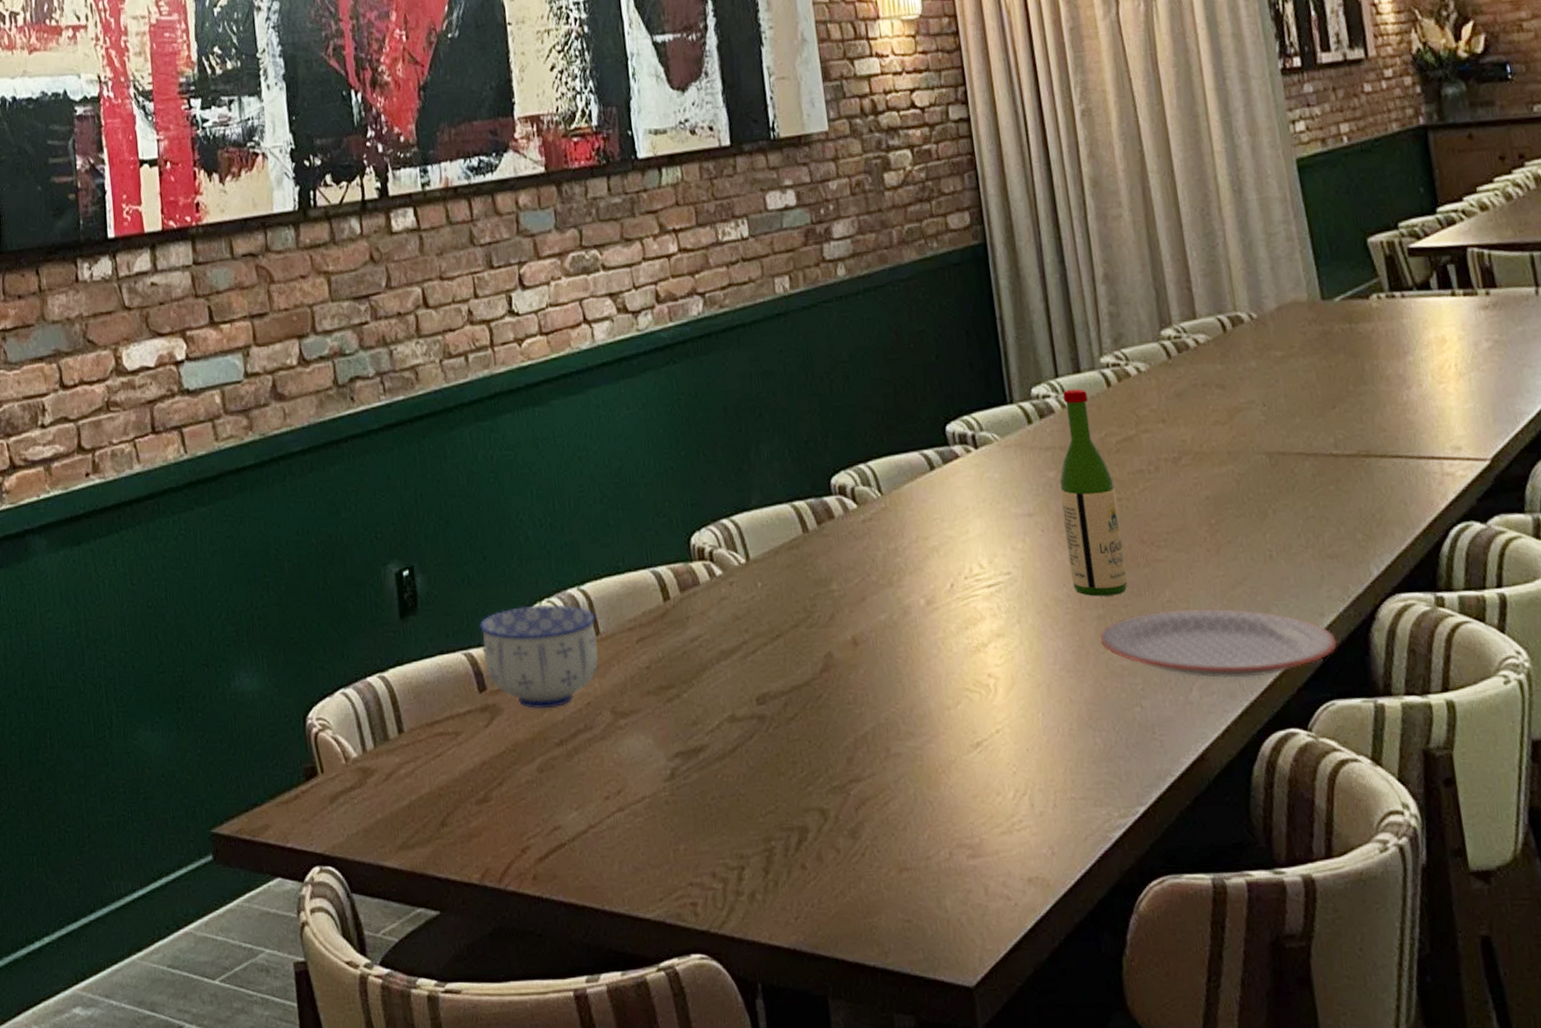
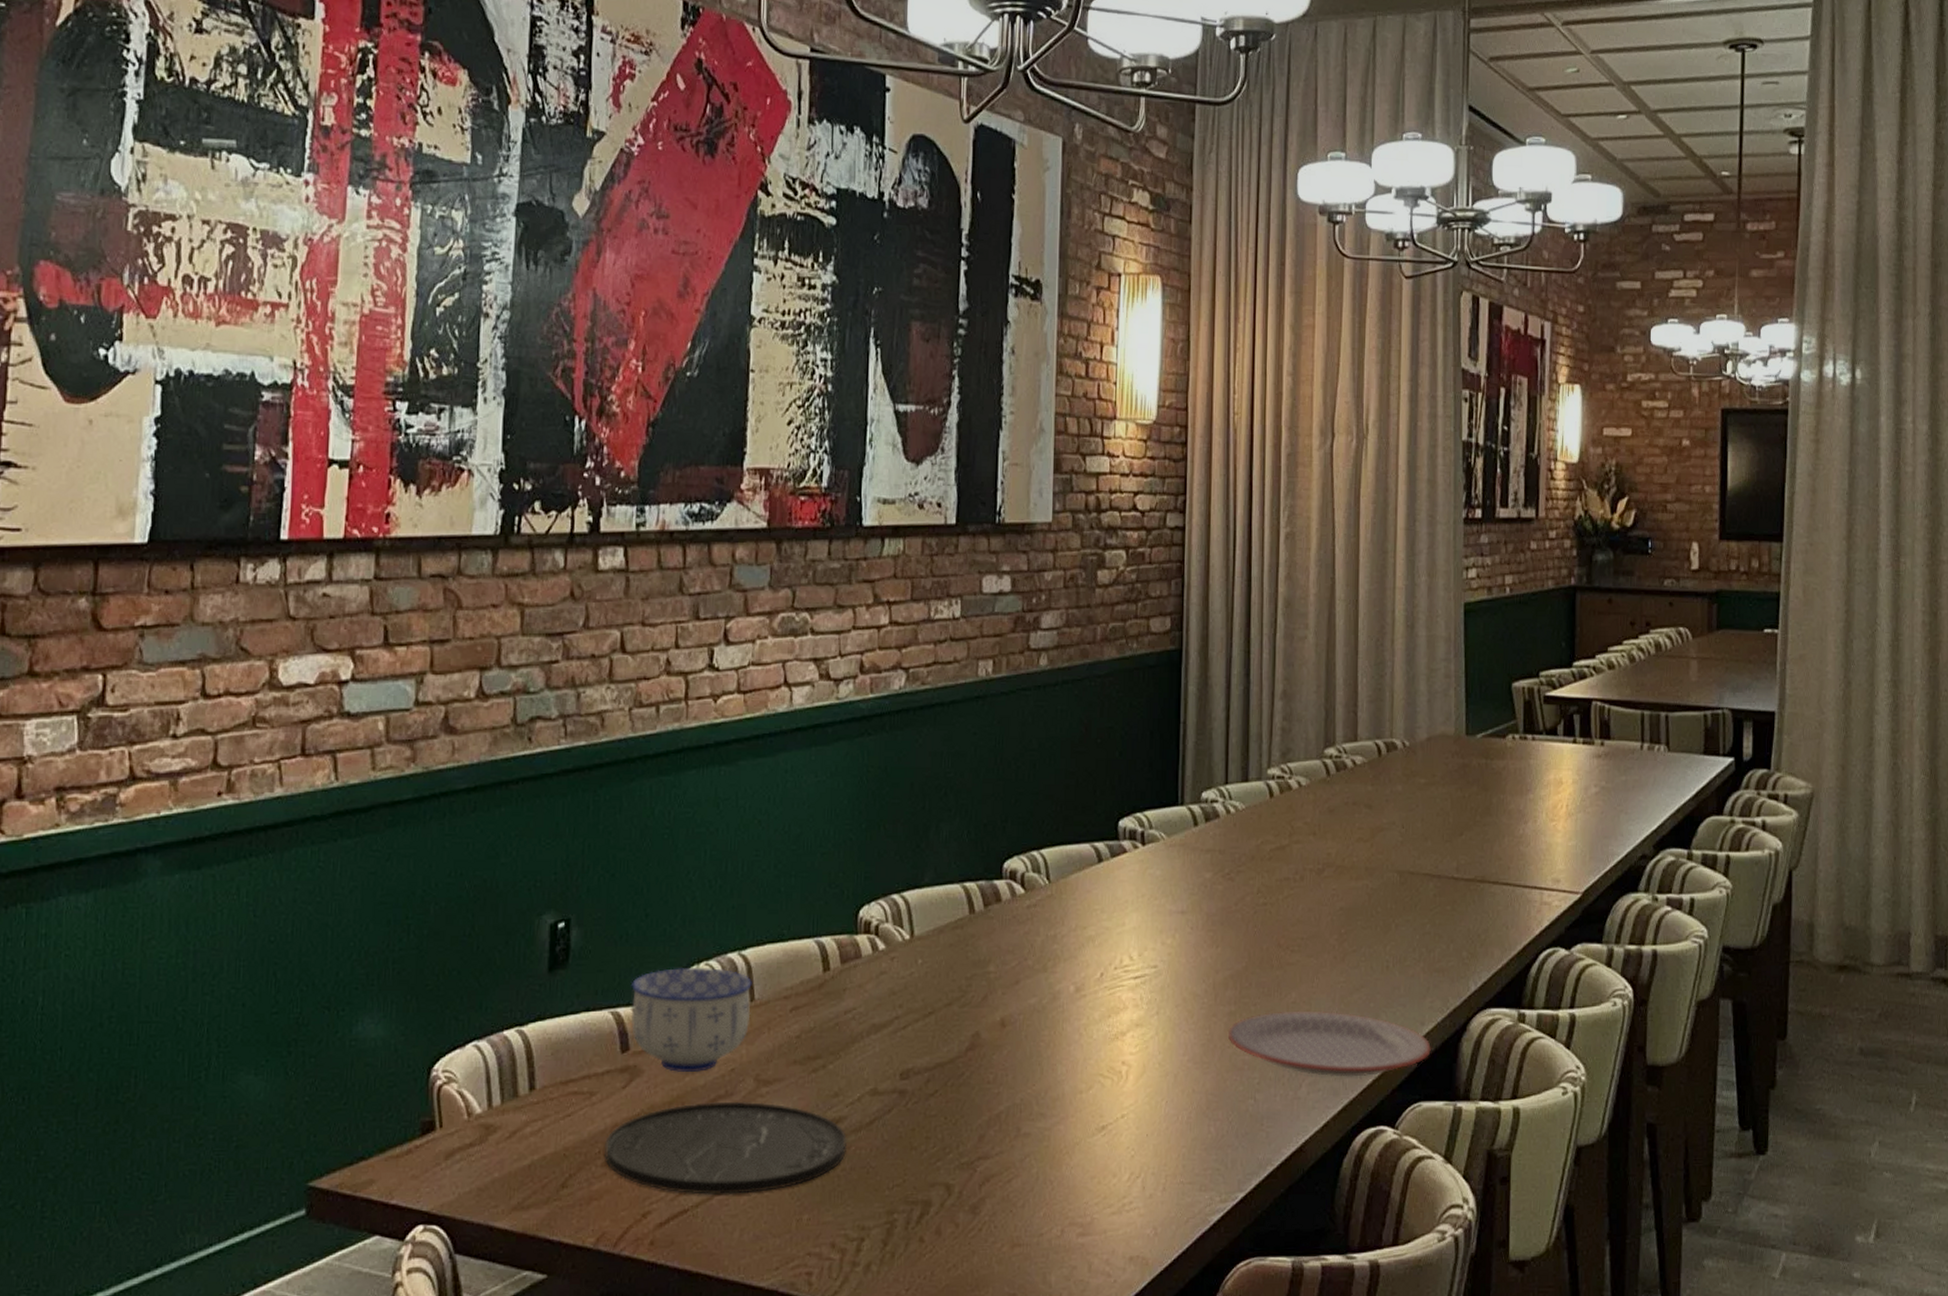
plate: none [476,734,713,828] -> present [605,1101,847,1195]
wine bottle: present [1059,389,1128,597] -> none [1211,797,1262,994]

